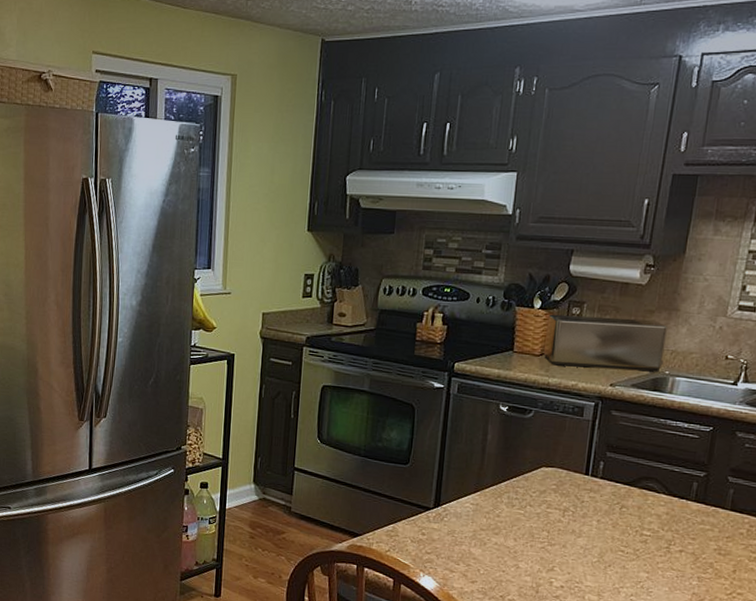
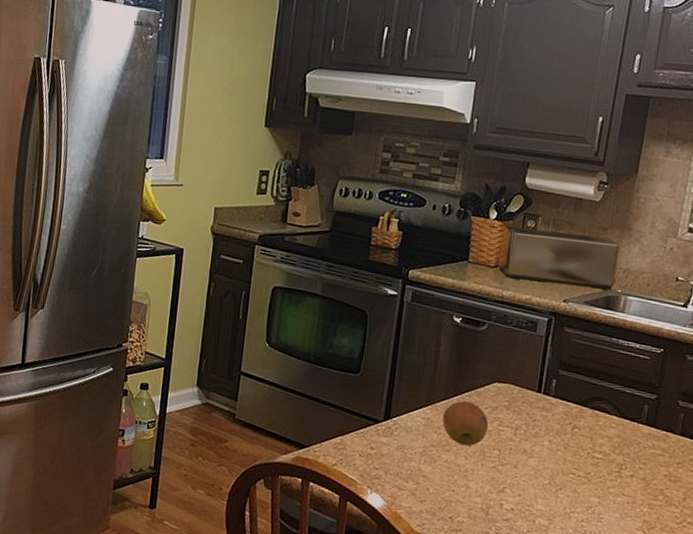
fruit: none [491,486,537,529] -> present [442,401,489,446]

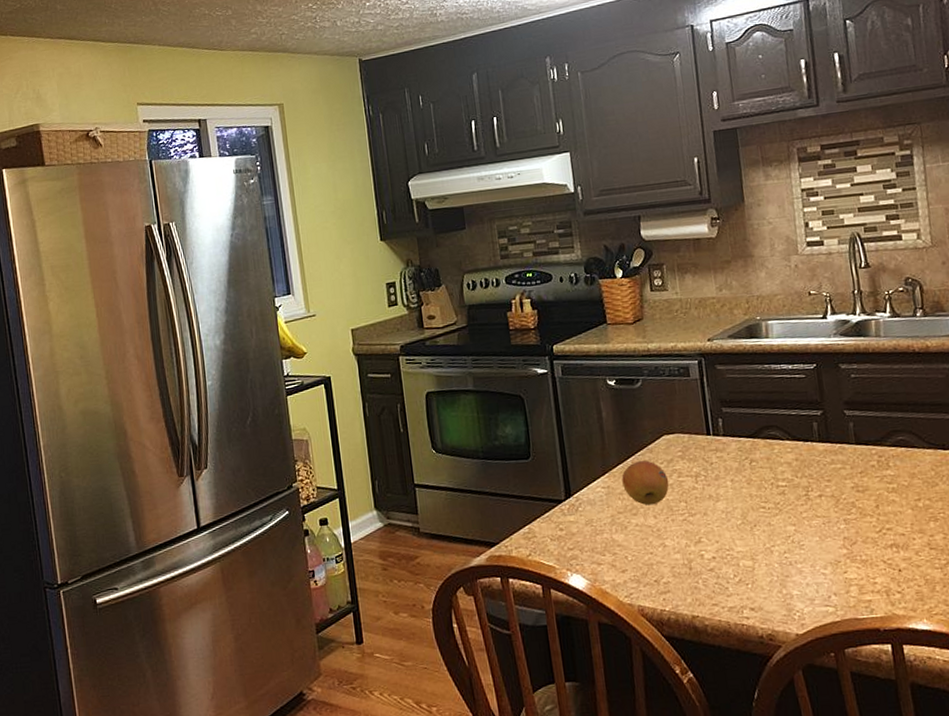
toaster: present [498,225,621,291] -> none [632,269,752,331]

